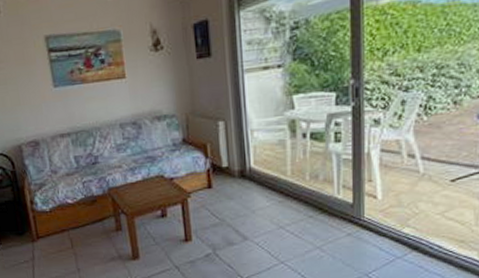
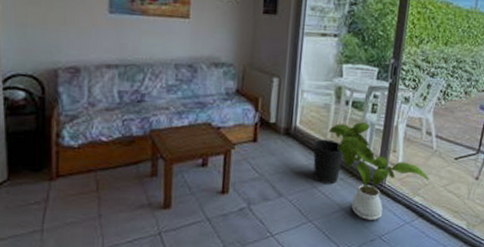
wastebasket: none [273,176,309,224] -> present [313,139,343,185]
house plant: none [287,153,421,257] -> present [328,122,431,220]

